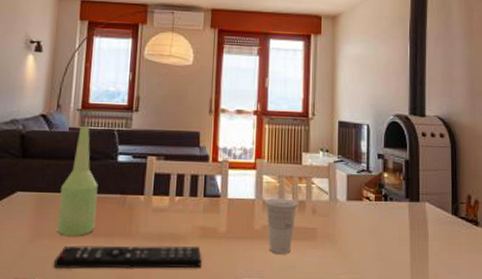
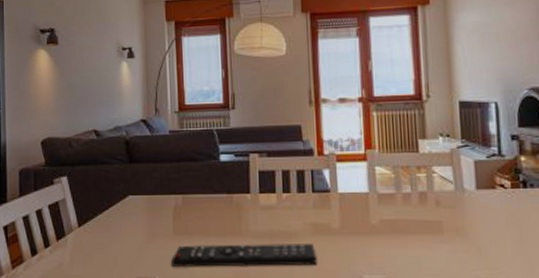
bottle: present [57,125,98,236] -> none [168,127,206,236]
cup: present [265,198,298,254] -> none [380,190,419,250]

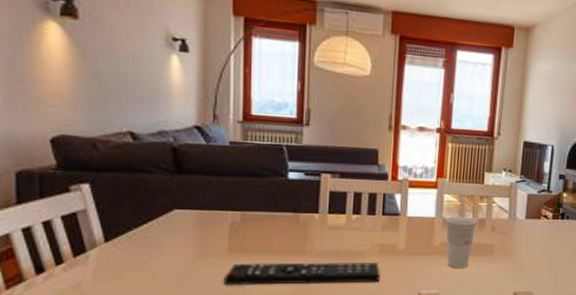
cup: none [380,190,419,250] -> present [445,216,478,269]

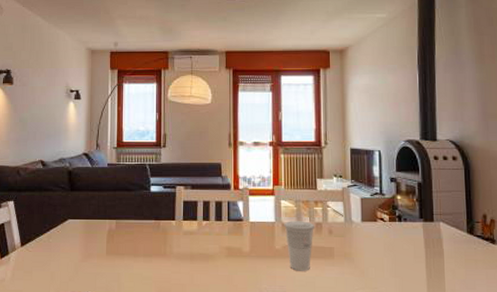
remote control: present [223,262,380,286] -> none [102,264,229,285]

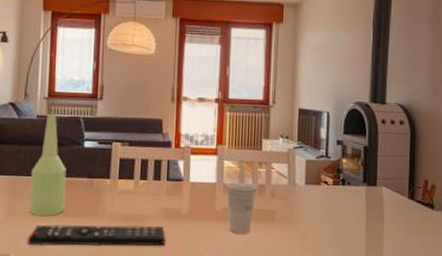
remote control: none [102,264,229,285] -> present [27,224,166,247]
bottle: none [103,161,135,256] -> present [29,113,66,216]

